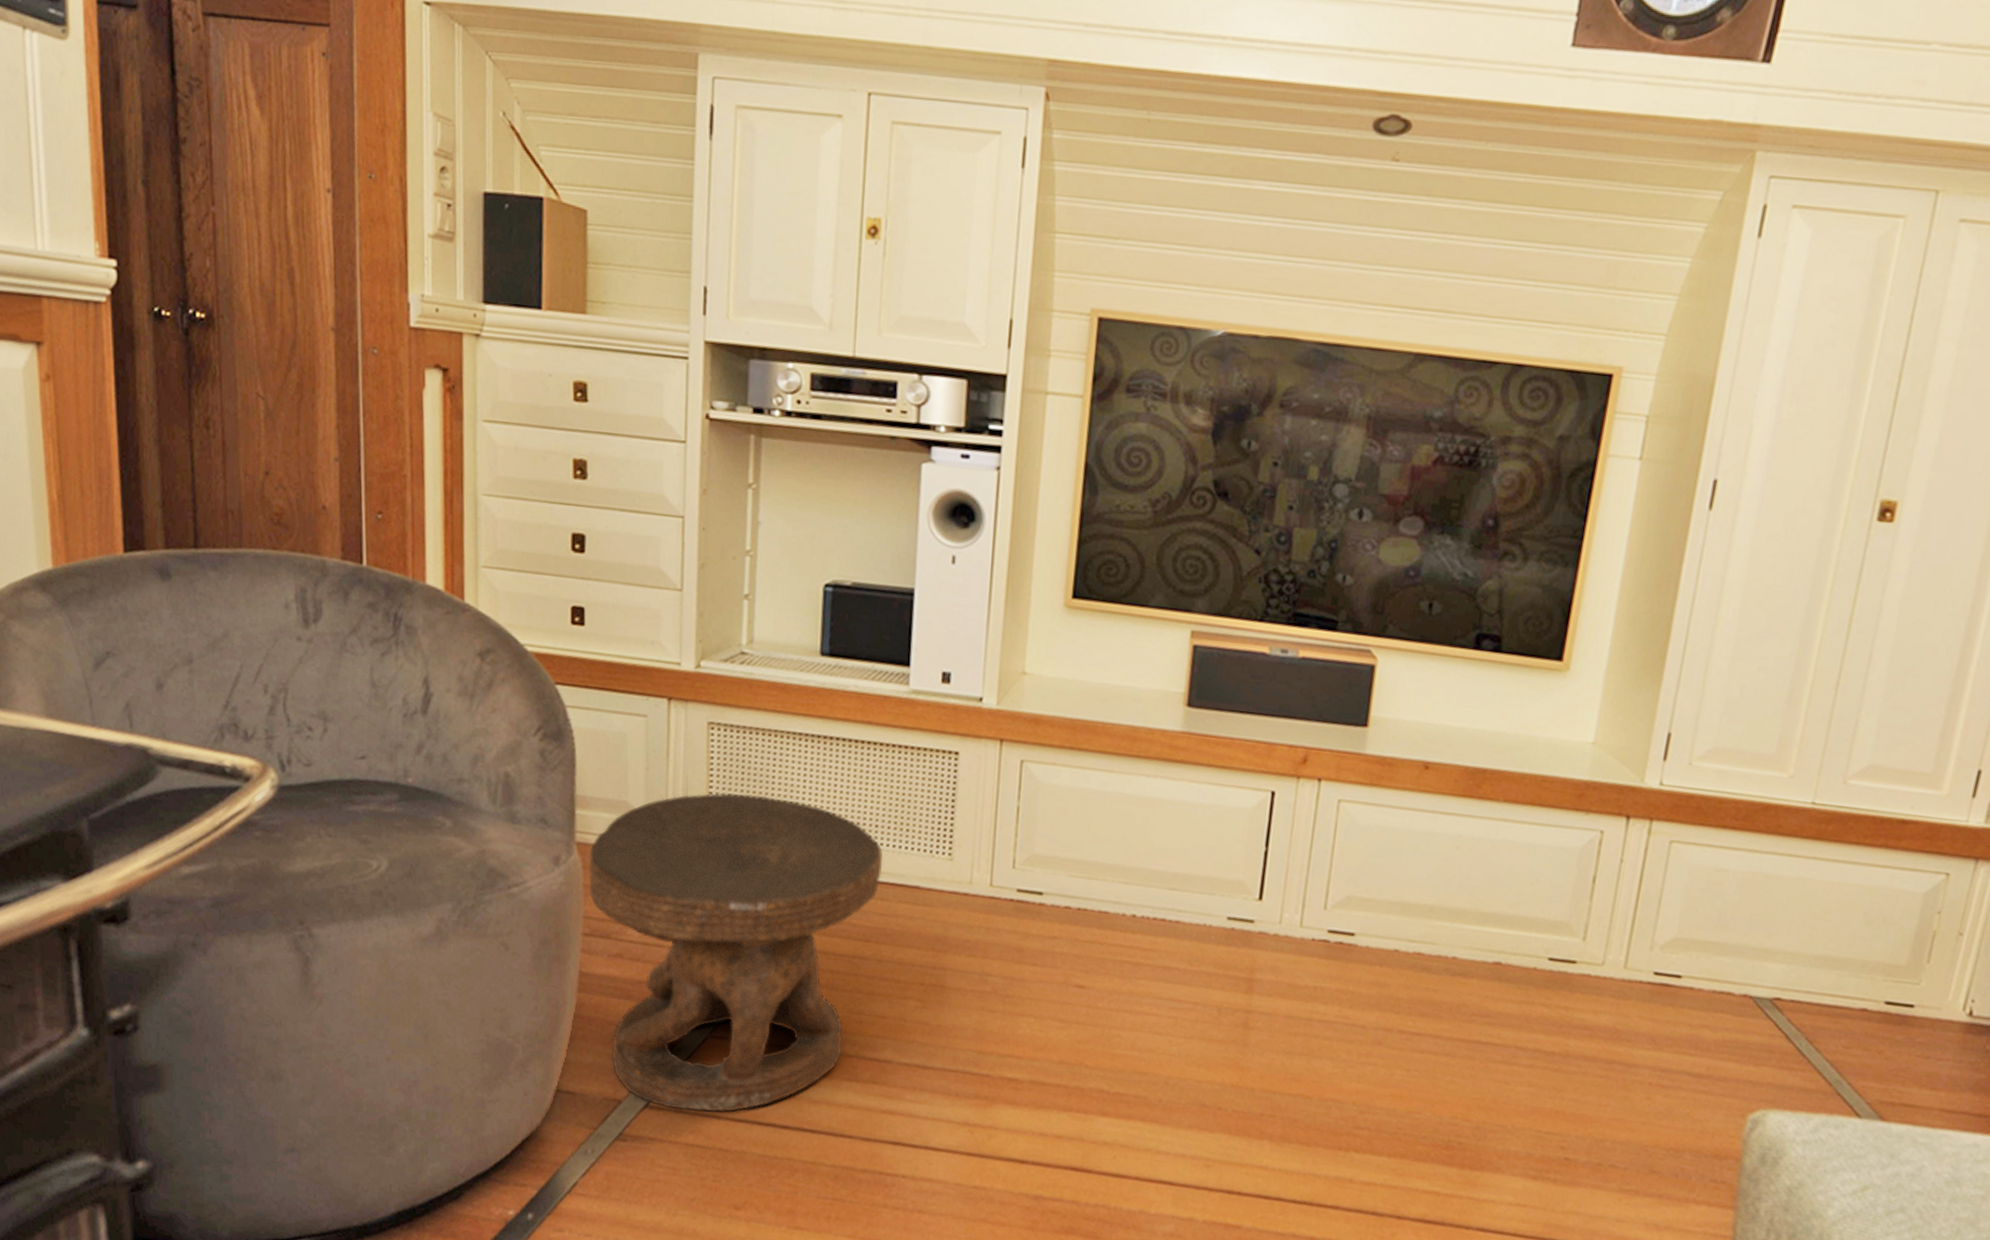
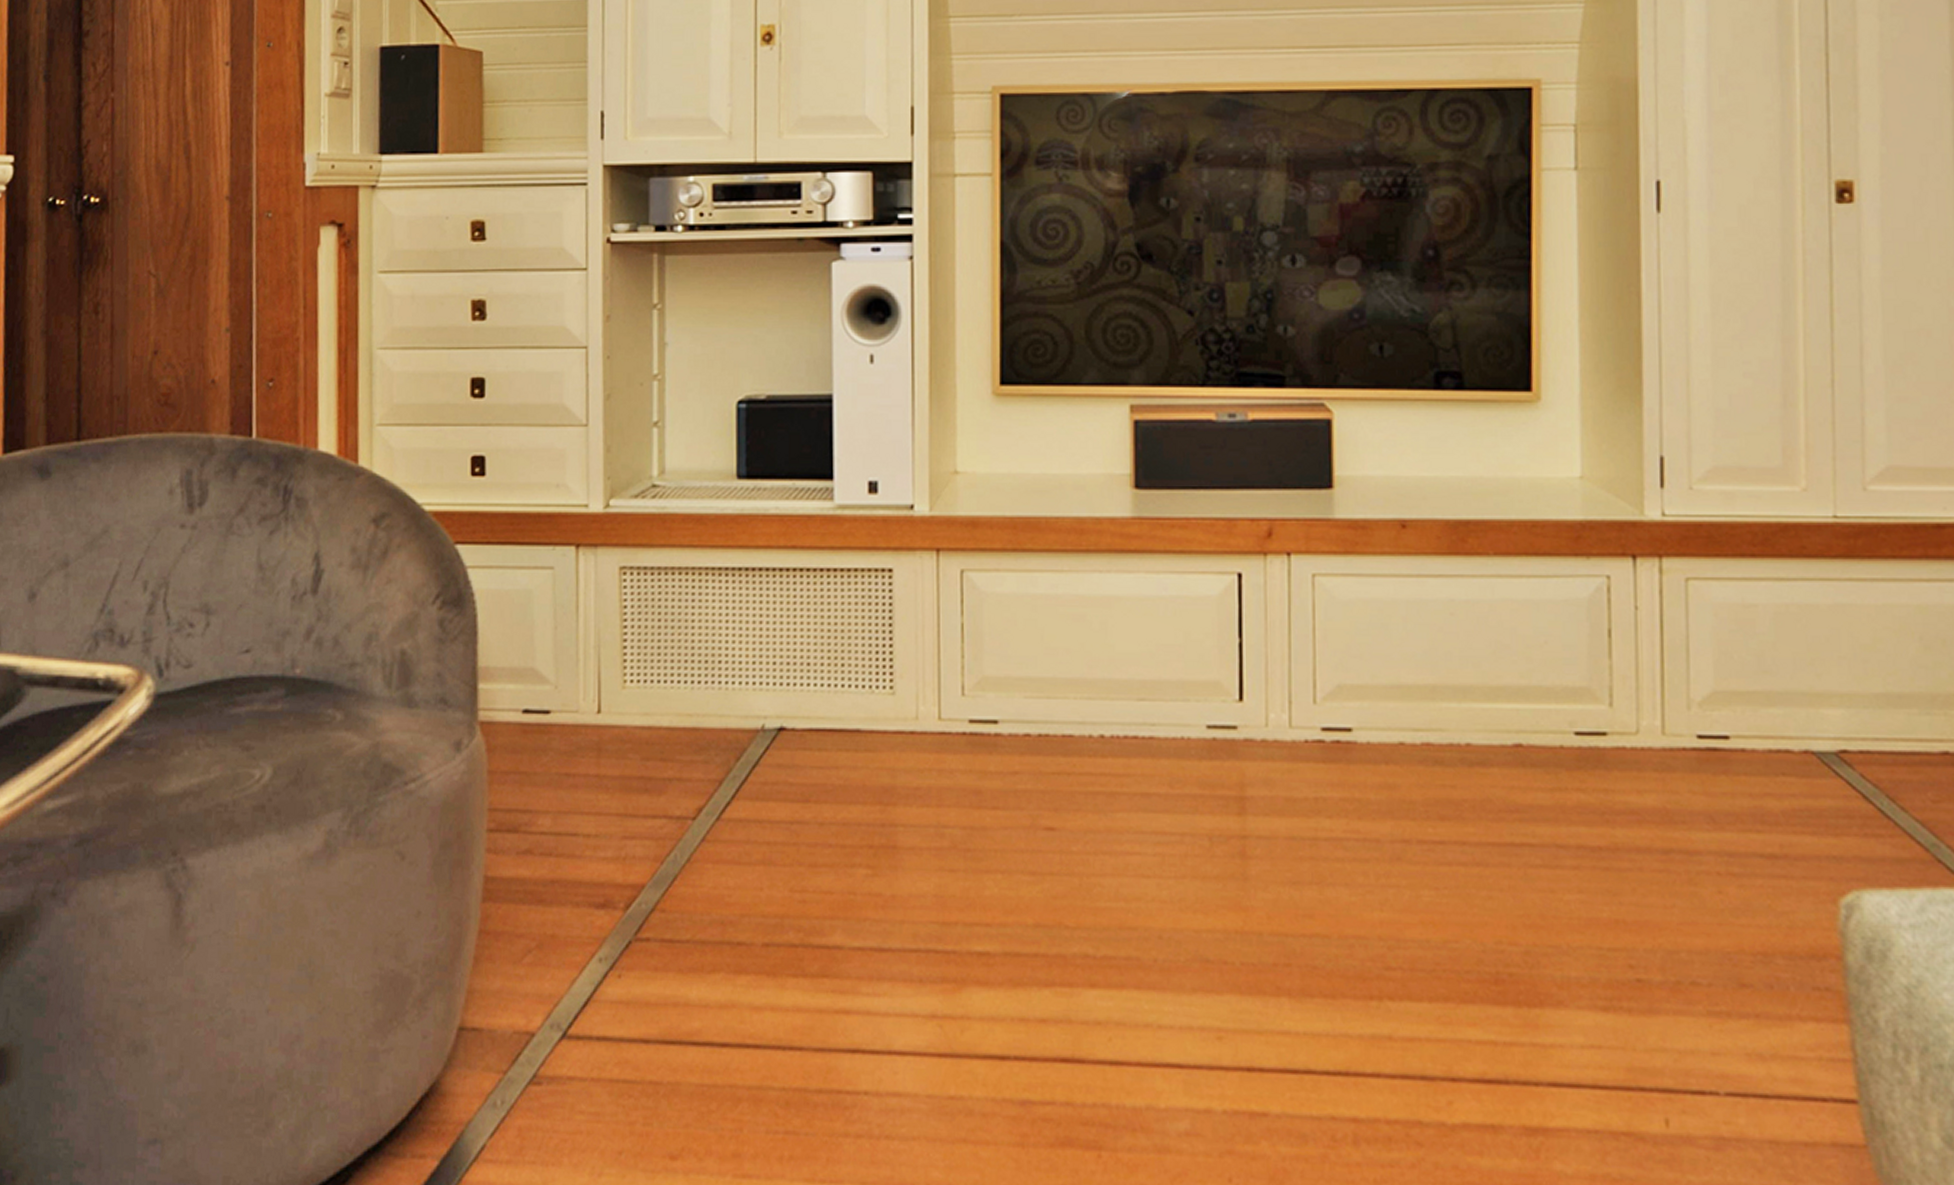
side table: present [588,793,884,1113] -> none [493,643,818,1037]

